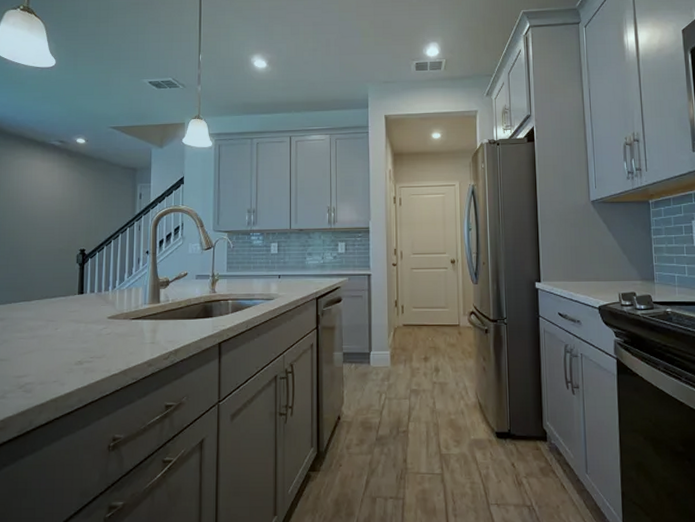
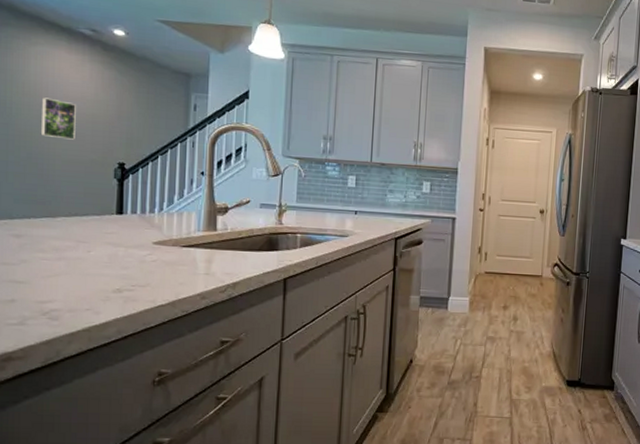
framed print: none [20,200,48,233] -> present [40,97,76,140]

